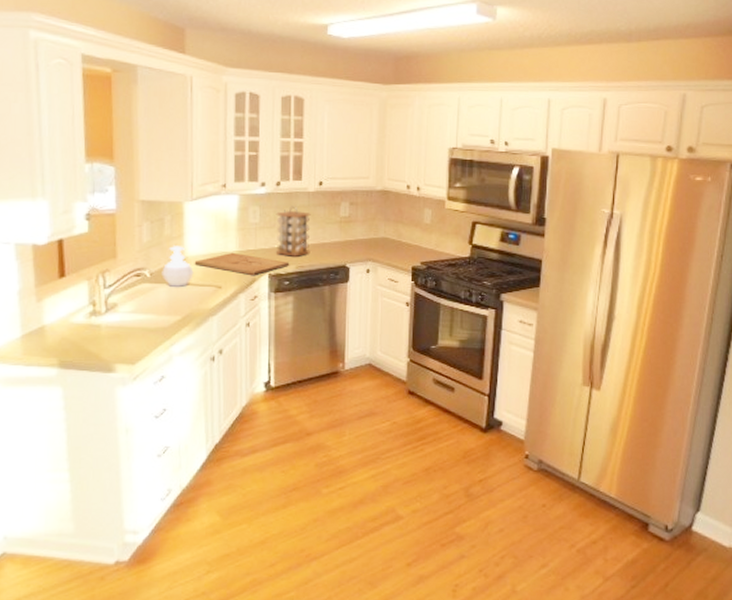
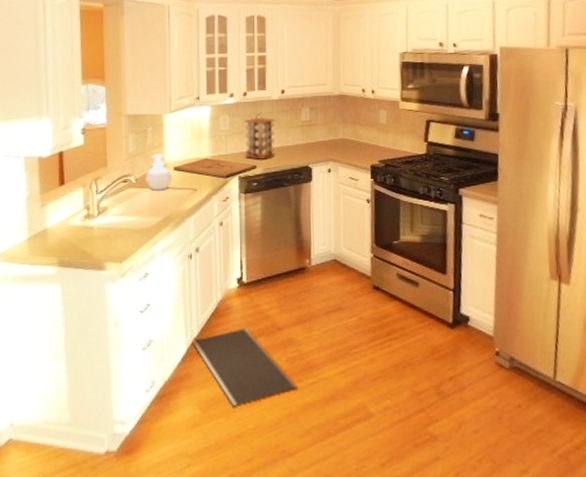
door mat: none [213,434,325,514] -> present [191,328,297,408]

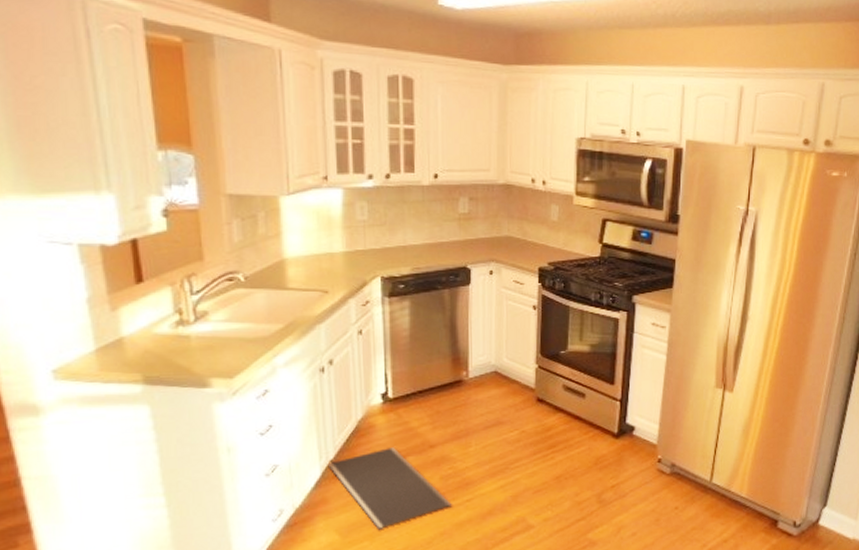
soap dispenser: present [145,154,173,191] -> none [258,246,295,292]
cutting board: present [173,157,258,179] -> none [295,253,405,279]
spice rack: present [244,113,276,160] -> none [386,201,427,257]

